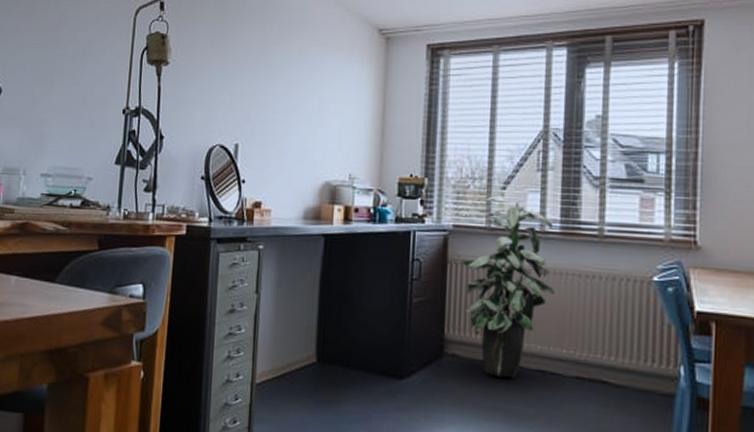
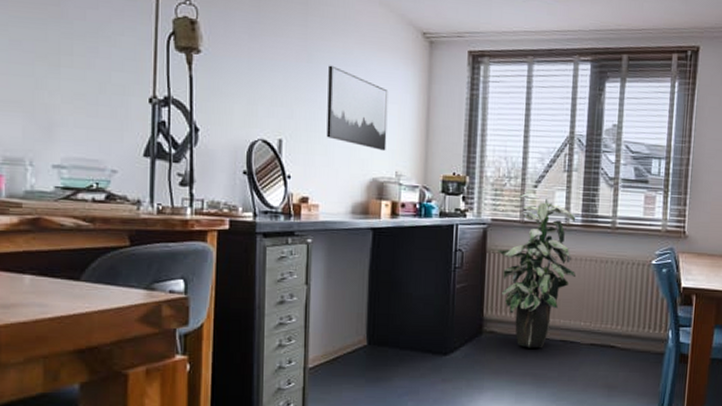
wall art: none [281,68,343,153] -> present [326,65,388,151]

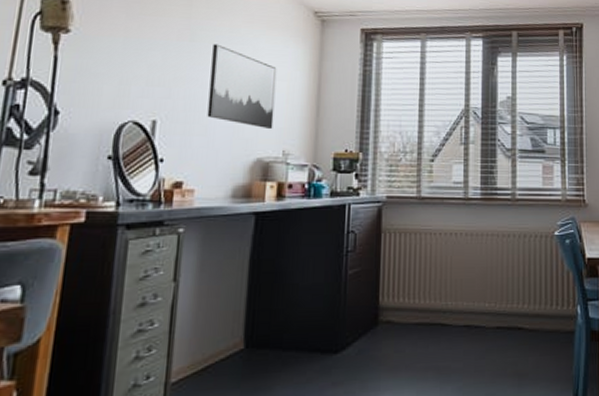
indoor plant: present [497,193,577,348] -> none [393,168,478,337]

